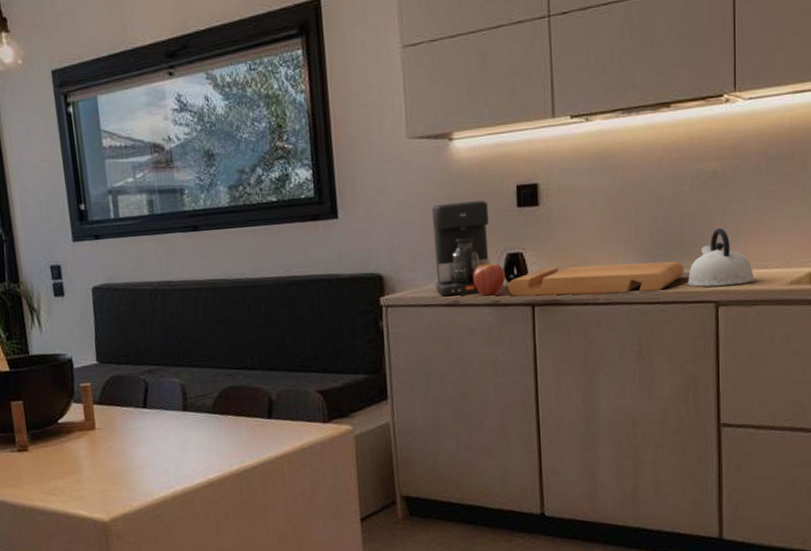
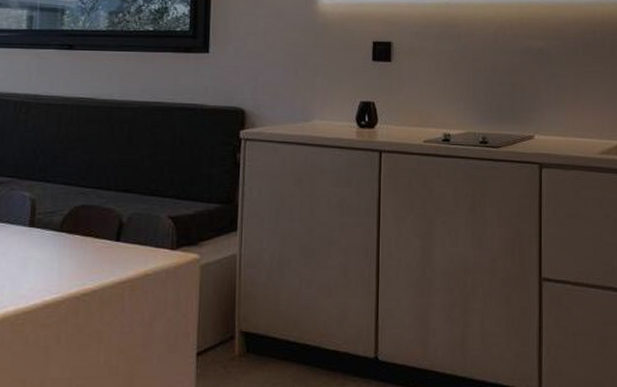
coffee maker: present [432,200,491,297] -> none [293,50,346,136]
fruit: present [472,261,506,296] -> none [328,107,358,139]
cutting board: present [508,261,684,297] -> none [359,117,513,149]
kettle: present [687,227,755,287] -> none [516,97,573,150]

